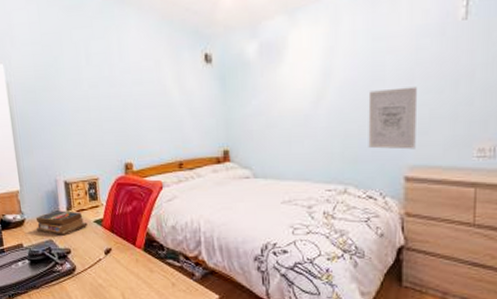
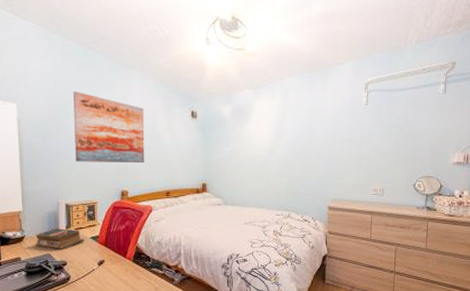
wall art: none [62,41,151,130] -> present [73,91,145,164]
wall art: present [368,86,417,150] -> none [305,146,337,188]

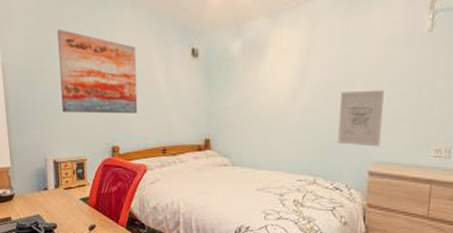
book: present [34,229,84,250] -> none [24,187,74,211]
wall art: none [305,146,337,188] -> present [337,90,384,147]

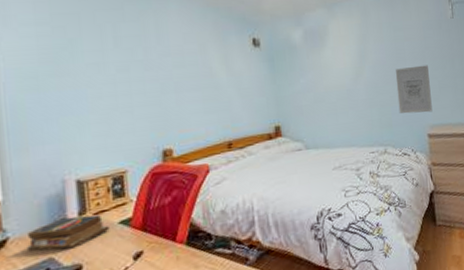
book: none [24,187,74,211] -> present [25,214,110,251]
wall art: present [57,28,138,114] -> none [81,23,195,119]

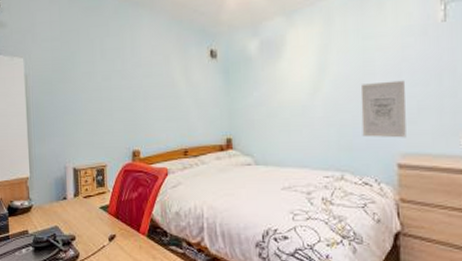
book: present [25,214,110,251] -> none [42,197,94,222]

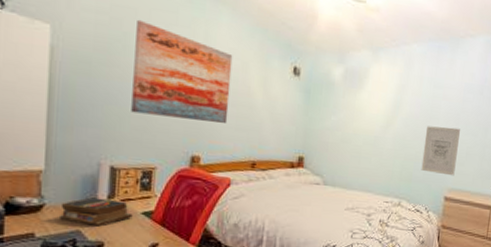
book: none [42,197,94,222] -> present [58,197,133,227]
wall art: none [80,38,158,119] -> present [131,19,233,124]

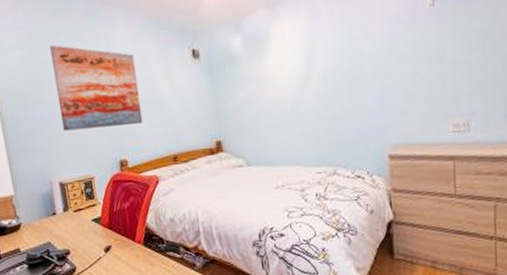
book: present [58,197,133,227] -> none [31,212,86,237]
wall art: present [421,126,460,176] -> none [349,70,397,131]

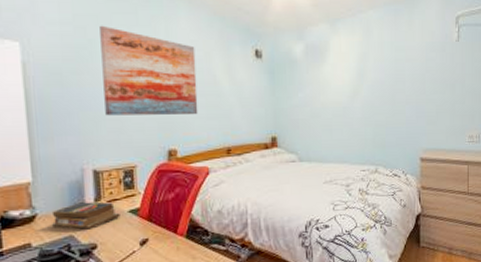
book: none [31,212,86,237] -> present [51,202,120,230]

